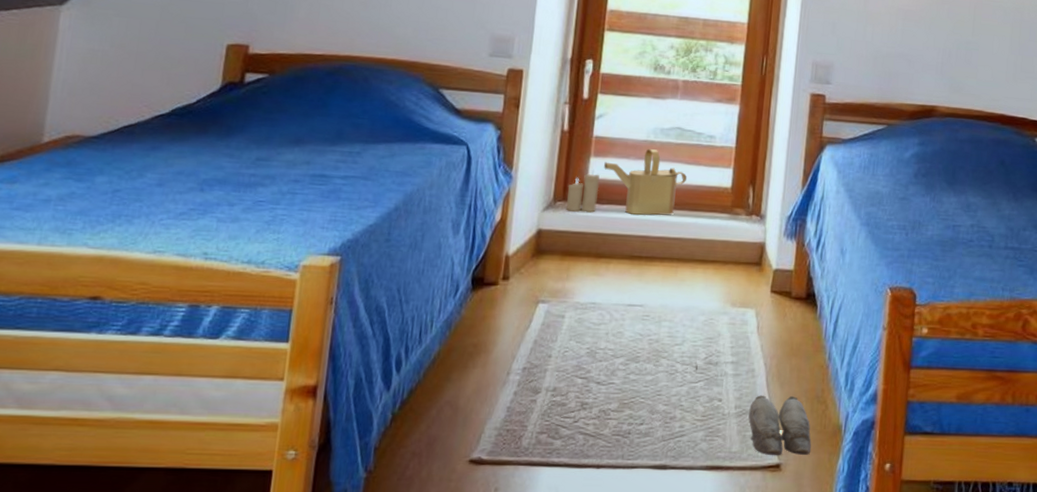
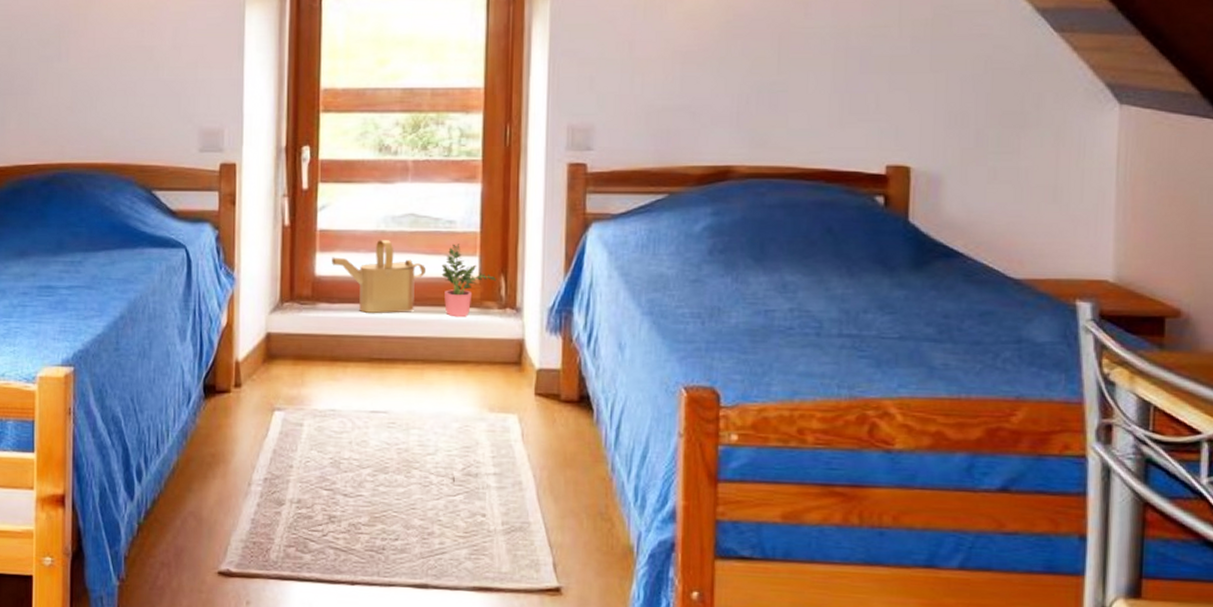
candle: present [566,169,600,213] -> none [294,265,329,314]
potted plant: none [700,156,747,222] -> present [441,244,497,318]
slippers: present [748,395,812,456] -> none [518,510,598,579]

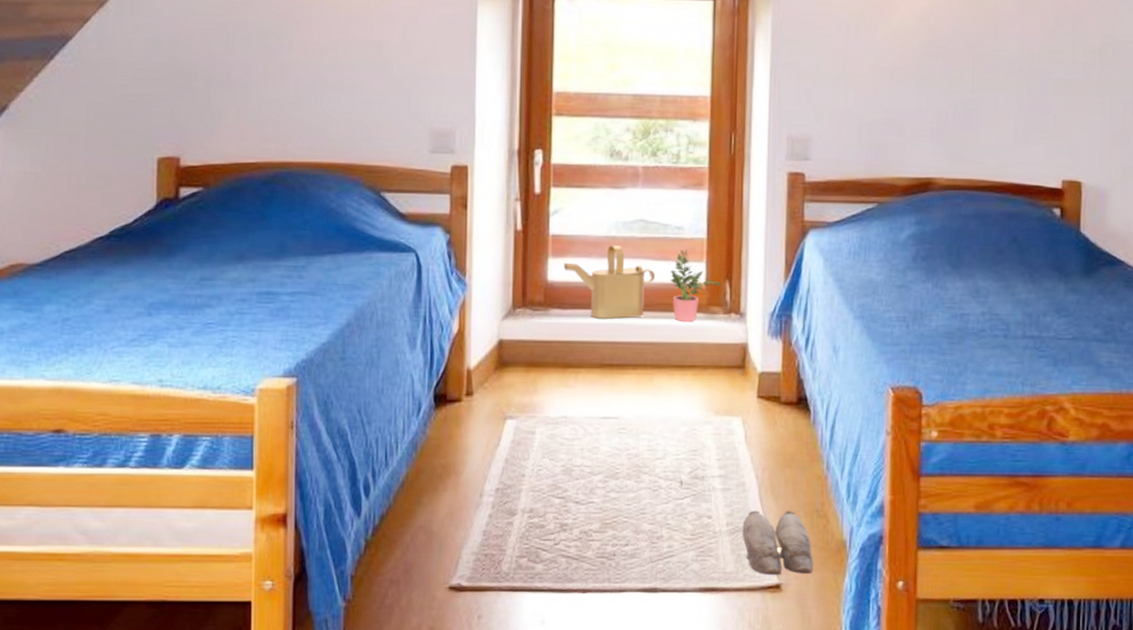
slippers: none [518,510,598,579] -> present [742,510,814,576]

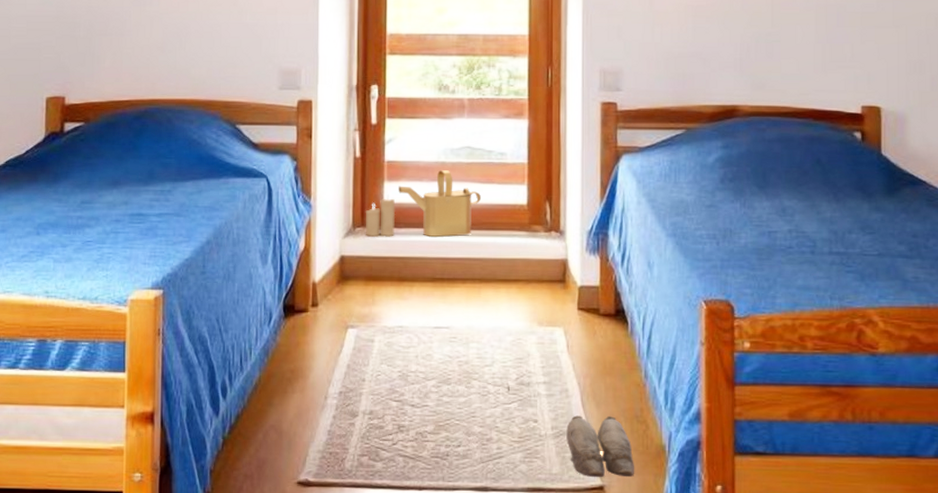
candle: none [526,271,561,320] -> present [365,193,396,238]
potted plant: present [670,250,722,323] -> none [495,173,543,240]

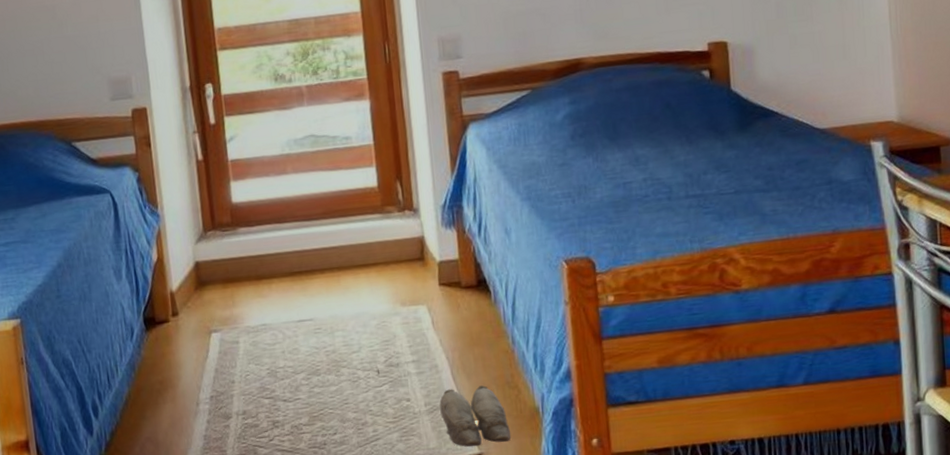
candle: present [365,193,396,238] -> none [214,193,247,240]
watering can: present [398,170,481,237] -> none [245,162,330,232]

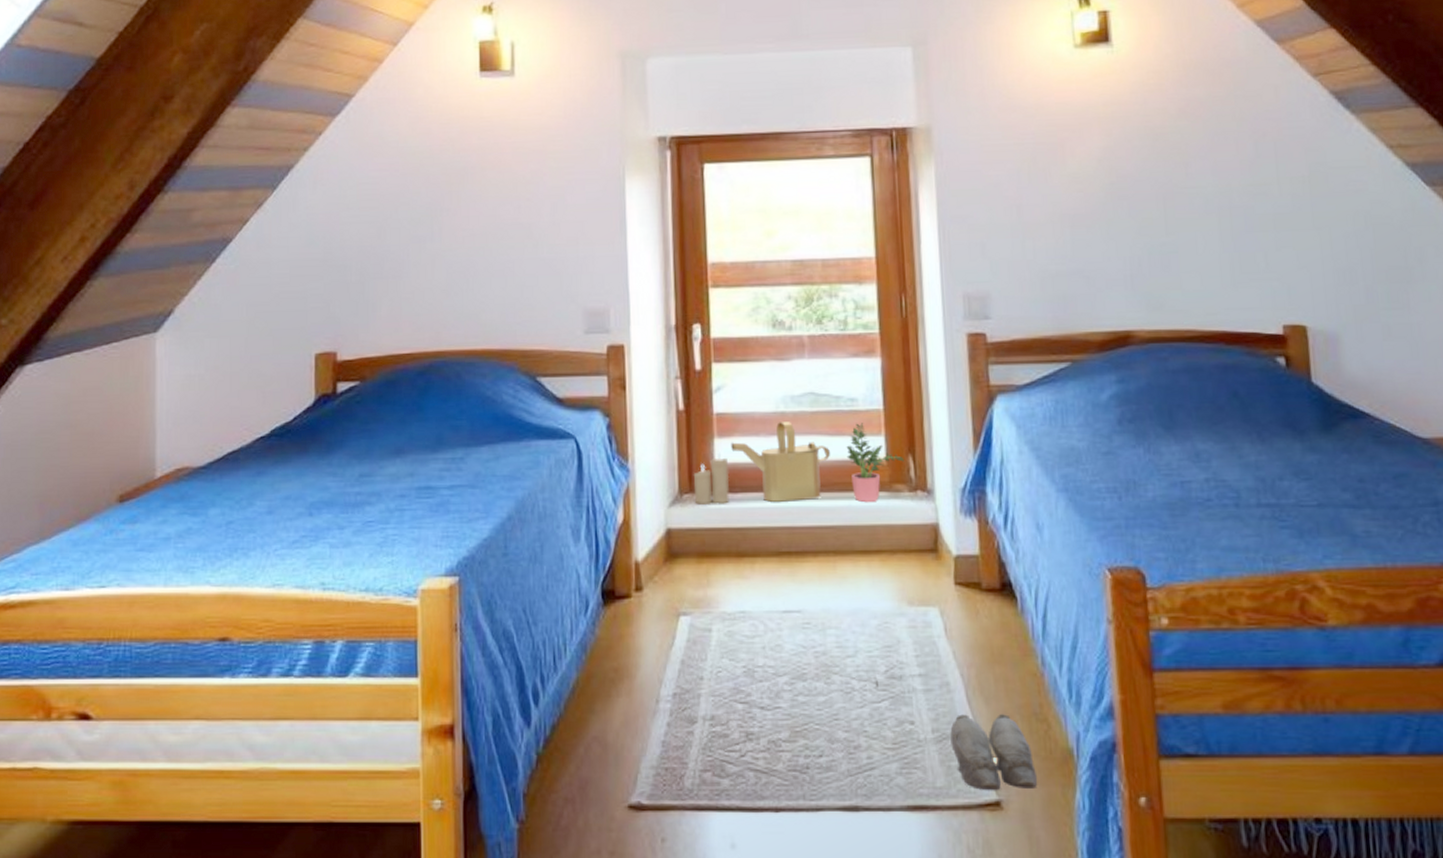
candle: none [214,193,247,240] -> present [693,452,730,506]
watering can: none [245,162,330,232] -> present [731,422,830,502]
potted plant: none [343,157,394,225] -> present [846,423,905,503]

